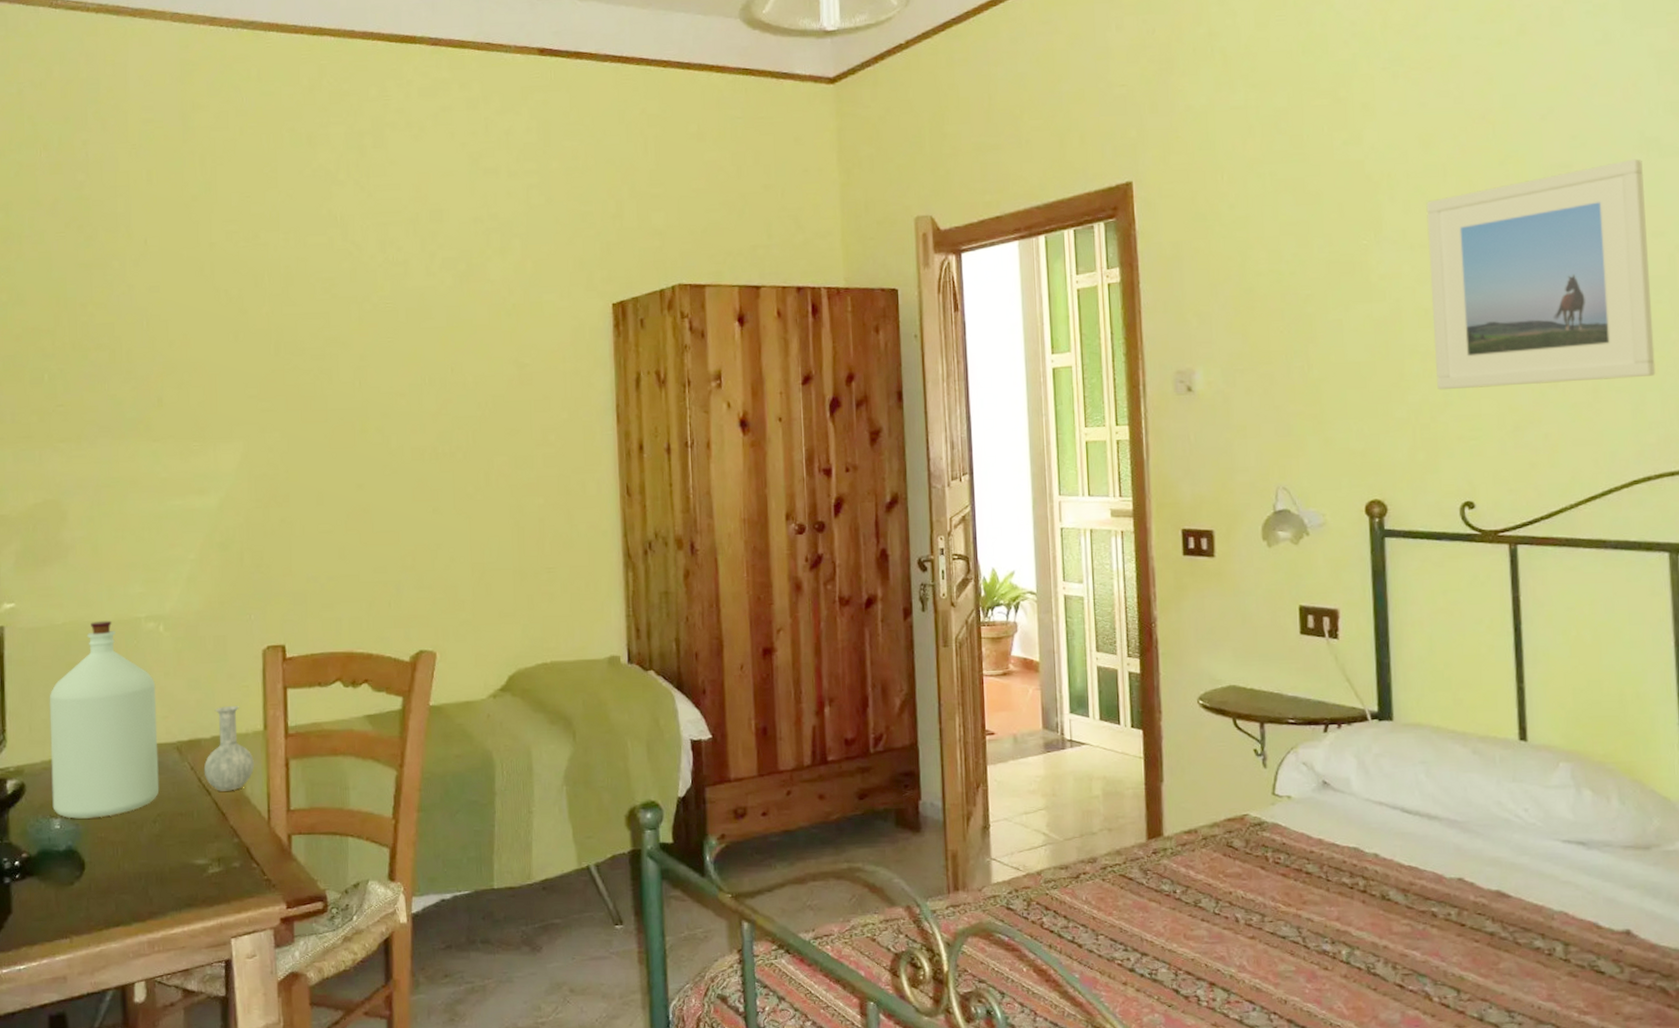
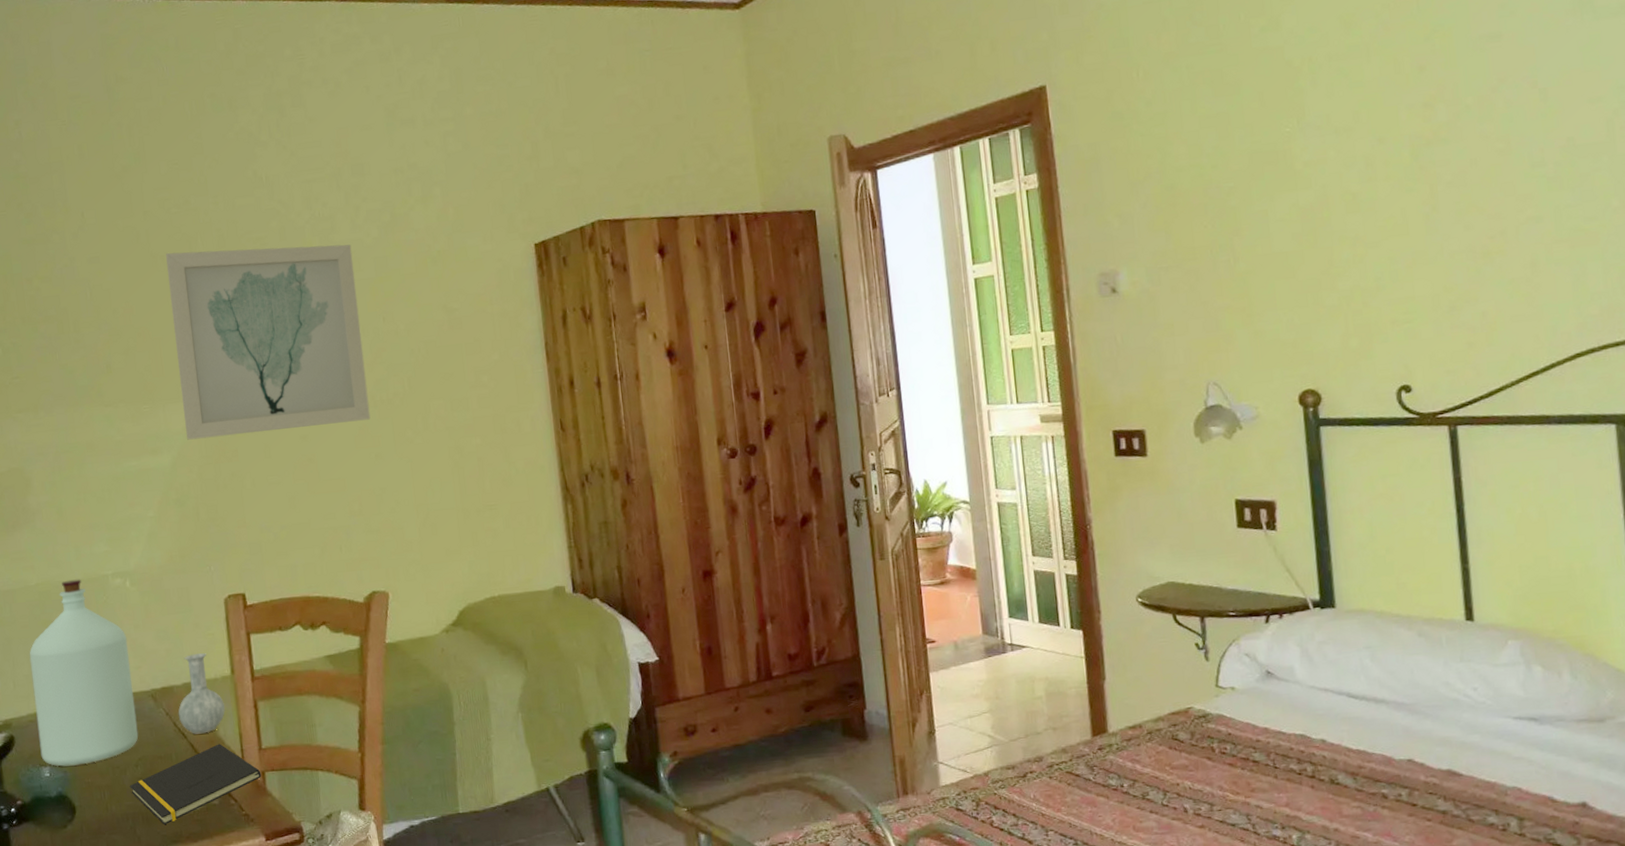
notepad: none [145,803,288,887] -> present [129,744,262,825]
wall art: none [230,287,431,482] -> present [166,244,371,440]
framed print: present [1426,159,1656,390] -> none [1350,23,1597,275]

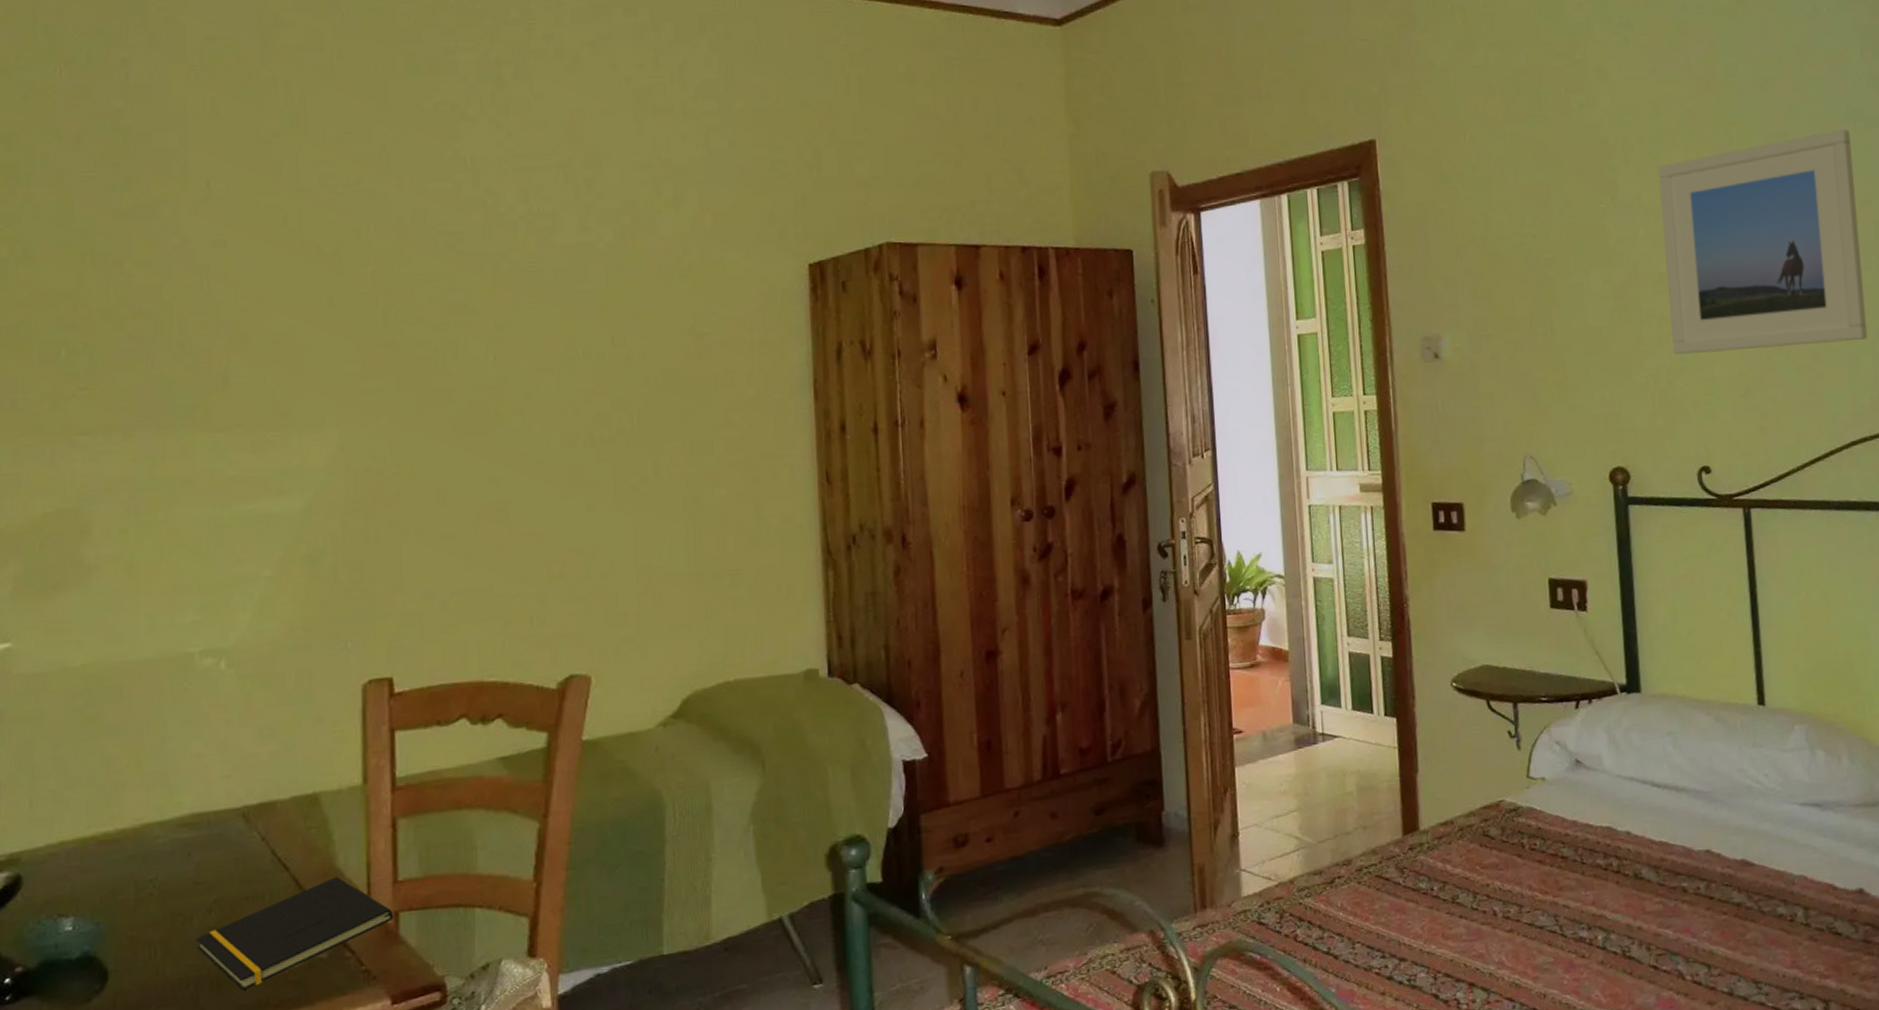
bottle: present [29,579,225,767] -> none [59,658,349,916]
wall art: present [166,244,371,440] -> none [323,241,585,479]
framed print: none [1350,23,1597,275] -> present [1658,129,1868,355]

